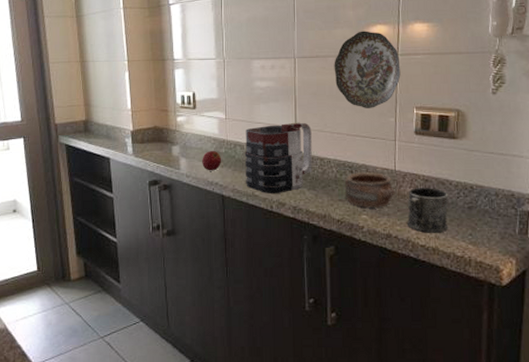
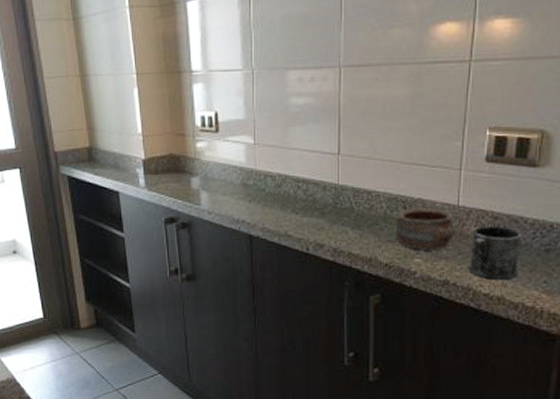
apple: present [202,150,222,171] -> none [226,182,250,207]
mug: present [244,122,312,193] -> none [276,147,358,233]
decorative plate: present [334,31,401,108] -> none [388,30,473,130]

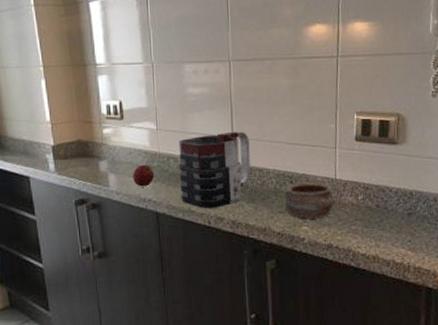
apple: none [226,182,250,207] -> present [133,164,155,187]
mug: none [276,147,358,233] -> present [178,131,251,208]
mug: present [468,227,522,280] -> none [347,195,389,242]

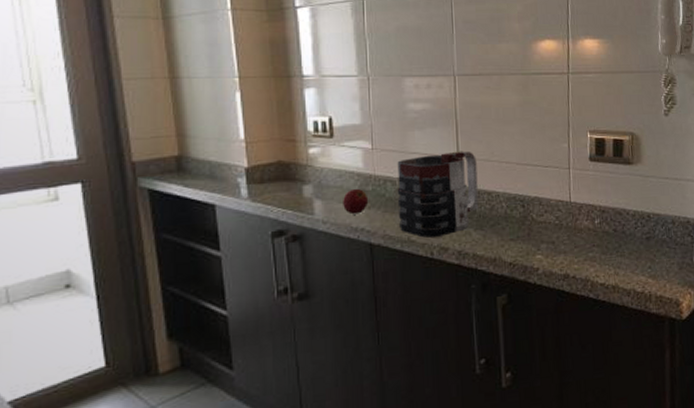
pottery: present [285,182,336,219] -> none [517,205,572,246]

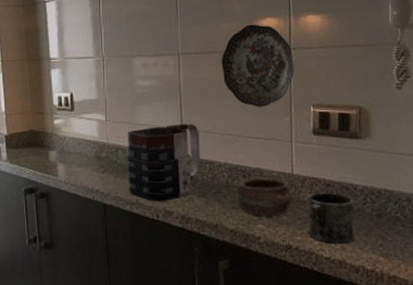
apple: present [343,188,369,215] -> none [81,154,103,178]
decorative plate: none [499,46,573,133] -> present [221,24,295,107]
pottery: none [517,205,572,246] -> present [238,177,294,216]
mug: none [584,219,628,270] -> present [308,193,356,244]

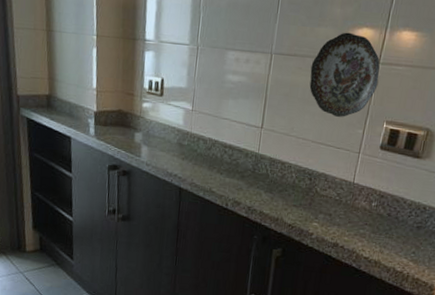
mug: present [127,123,202,201] -> none [204,122,278,193]
pottery: present [238,177,294,216] -> none [301,180,350,217]
mug: present [308,193,356,244] -> none [354,202,401,248]

